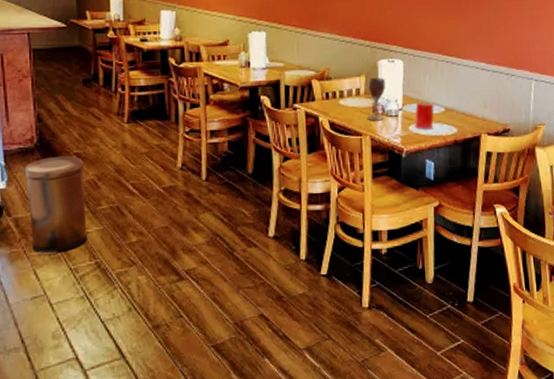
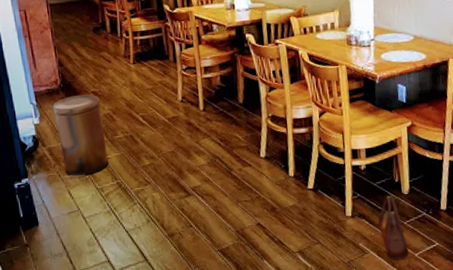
cup: present [366,77,385,121] -> none [342,11,358,52]
handbag: none [397,284,430,360] -> present [378,195,409,261]
cup: present [415,101,434,131] -> none [386,31,404,58]

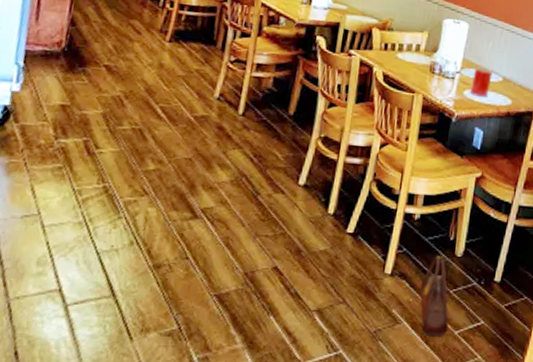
pedal bin: present [52,94,108,178] -> none [35,65,113,172]
cup: none [386,31,404,58] -> present [470,67,493,98]

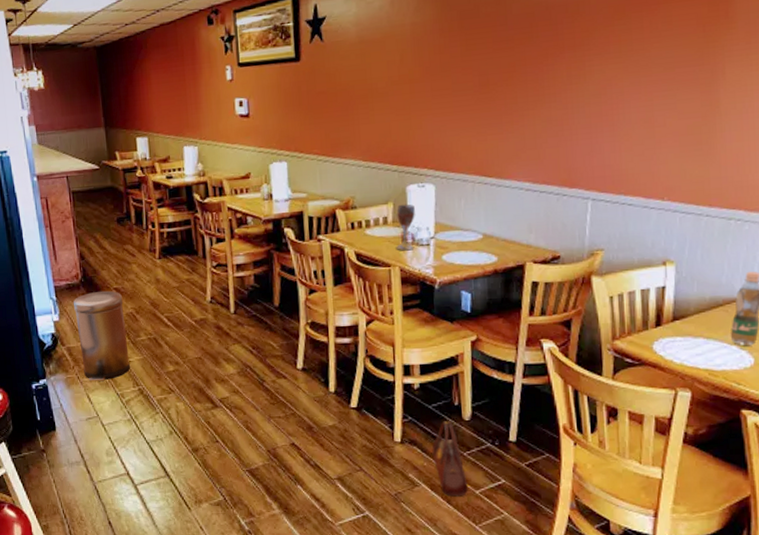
pedal bin: none [35,65,113,172] -> present [73,290,130,382]
cup: none [422,35,447,81] -> present [395,204,415,251]
cup: present [470,67,493,98] -> none [449,227,471,260]

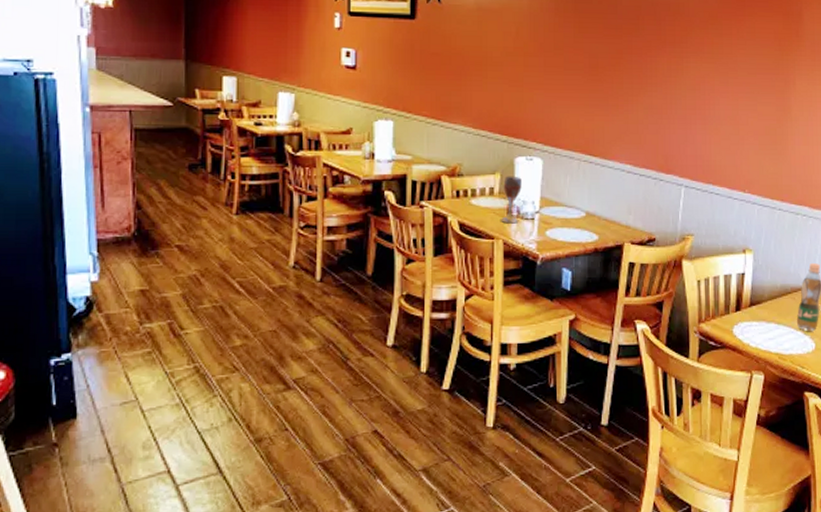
pedal bin: present [73,290,130,382] -> none [119,247,186,357]
handbag: present [432,421,468,497] -> none [524,404,559,486]

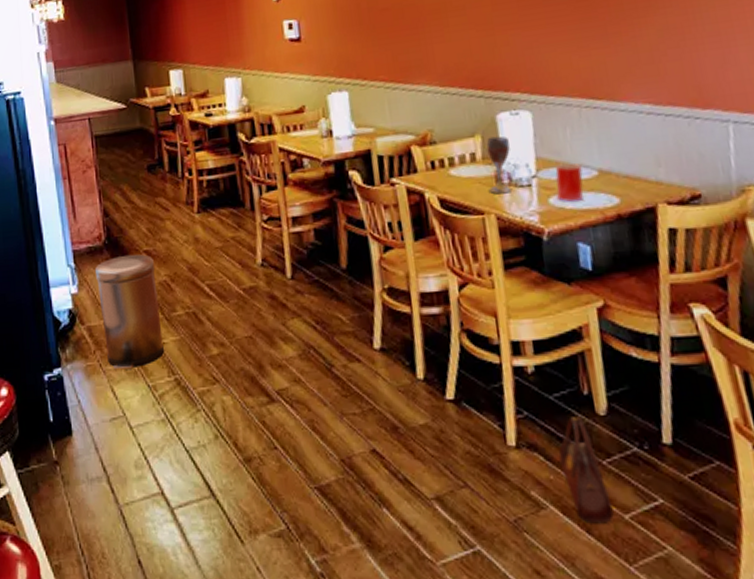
pedal bin: none [119,247,186,357] -> present [94,254,164,370]
handbag: none [524,404,559,486] -> present [558,416,614,524]
cup: none [553,204,574,236] -> present [555,163,584,203]

